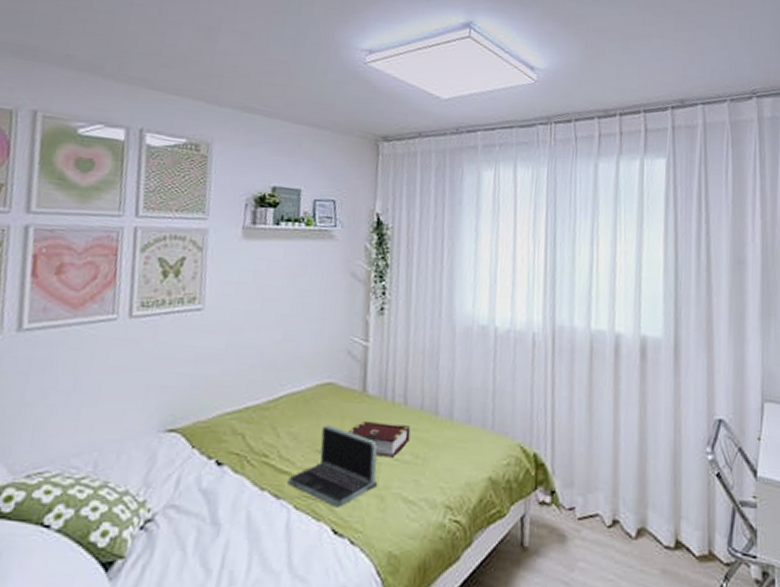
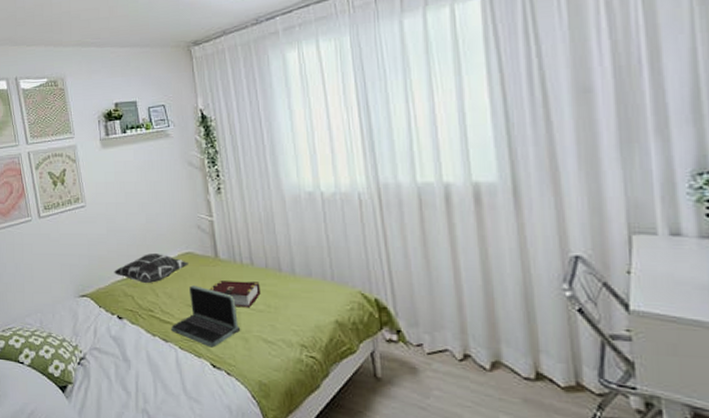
decorative pillow: none [224,380,328,420] -> present [114,254,189,284]

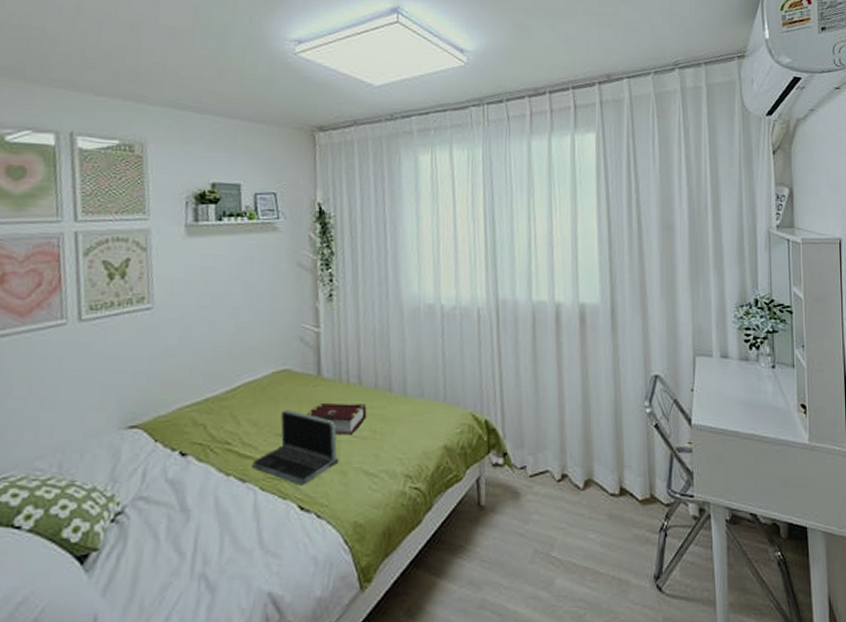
decorative pillow: present [114,254,189,284] -> none [182,371,284,409]

